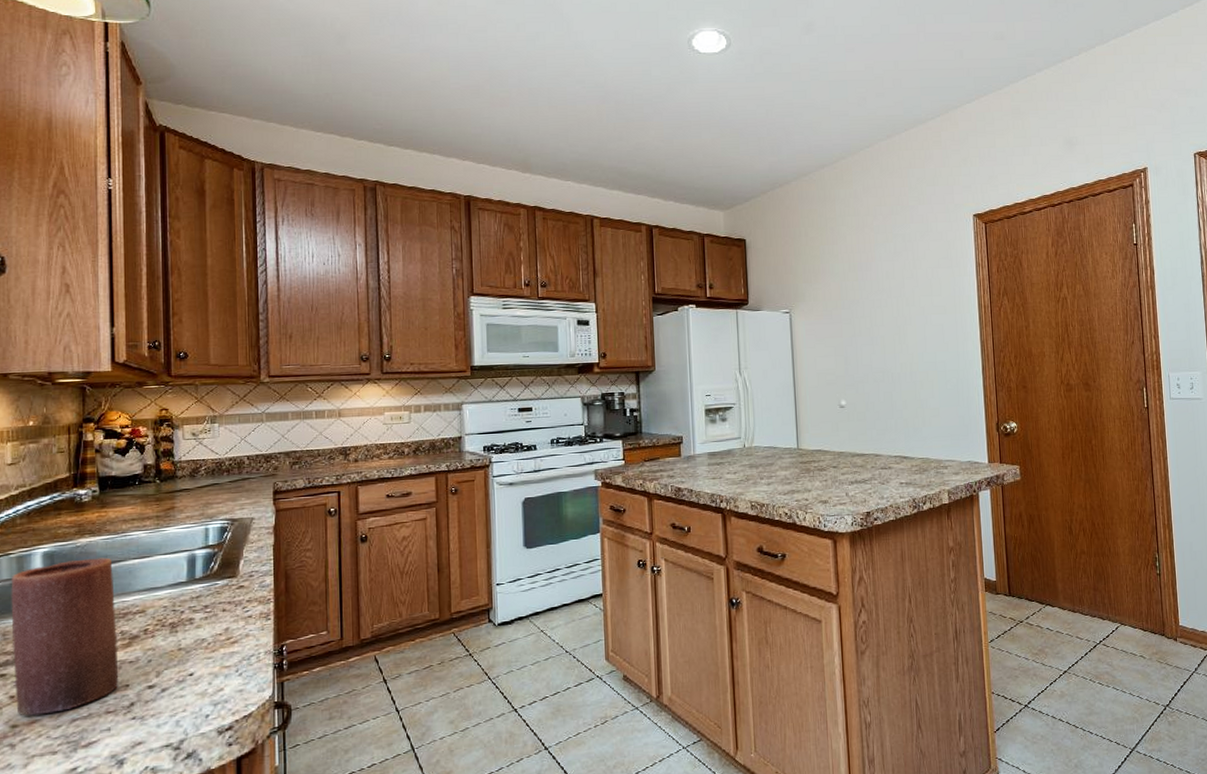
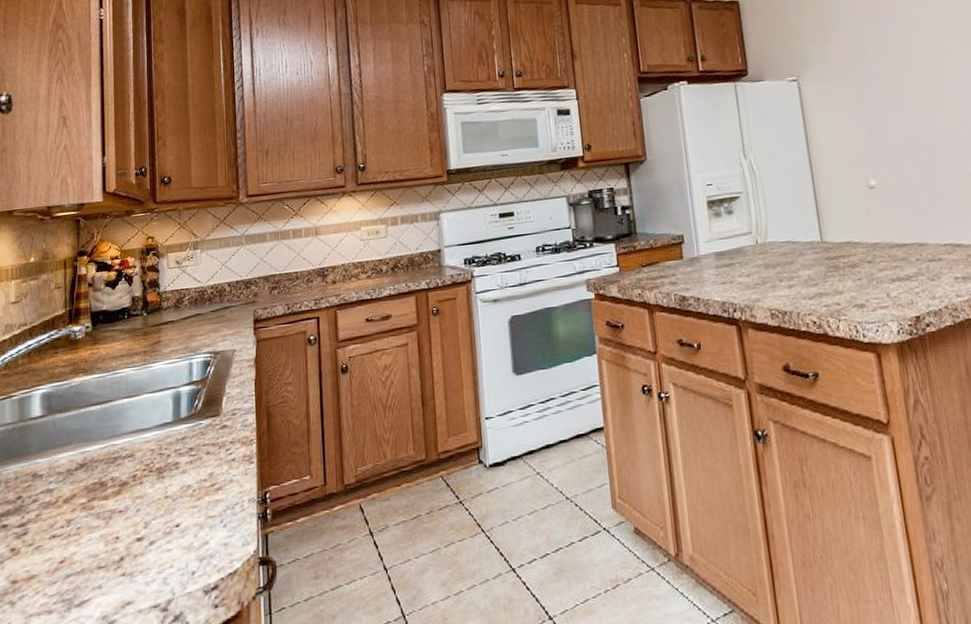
candle: present [11,557,119,716] -> none [13,397,110,571]

